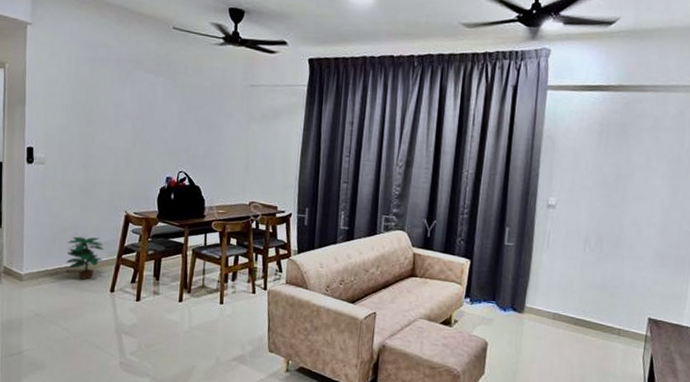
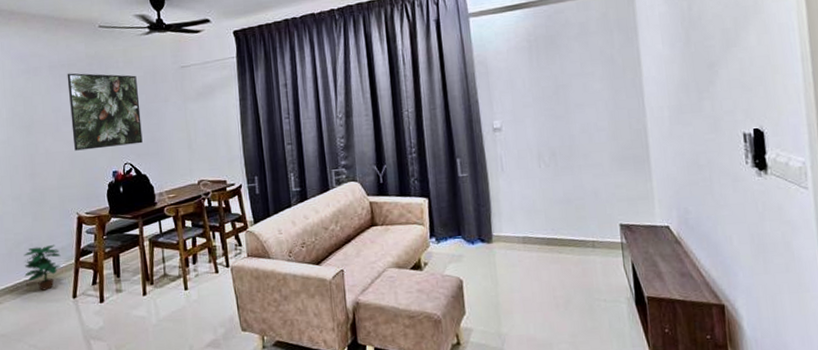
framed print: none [131,70,204,155] -> present [67,73,143,151]

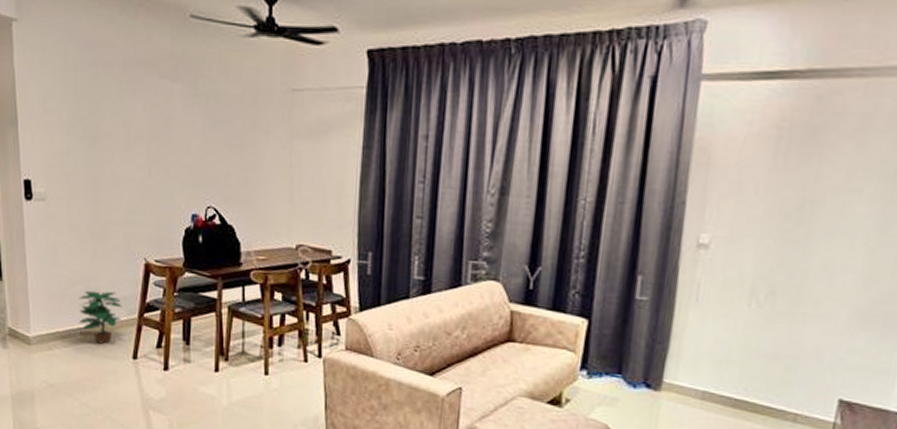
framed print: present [67,73,143,151] -> none [144,75,234,185]

